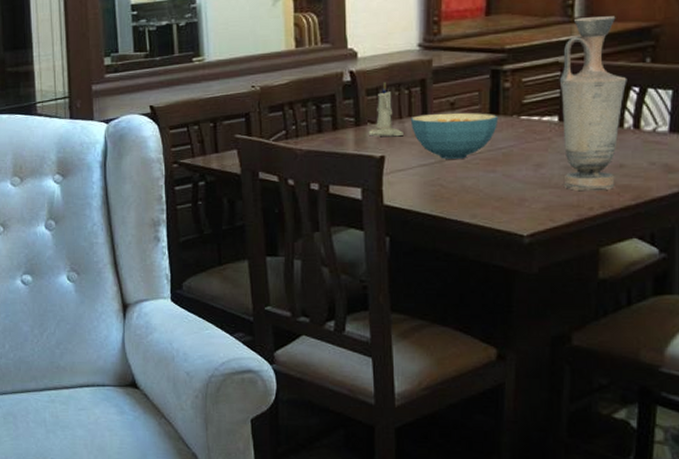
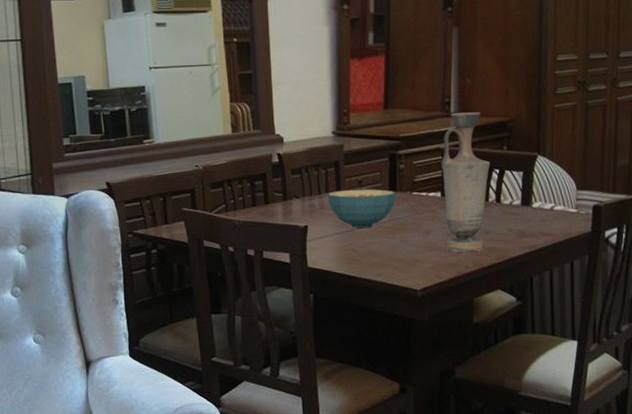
candle: present [368,81,403,137] -> none [293,162,322,210]

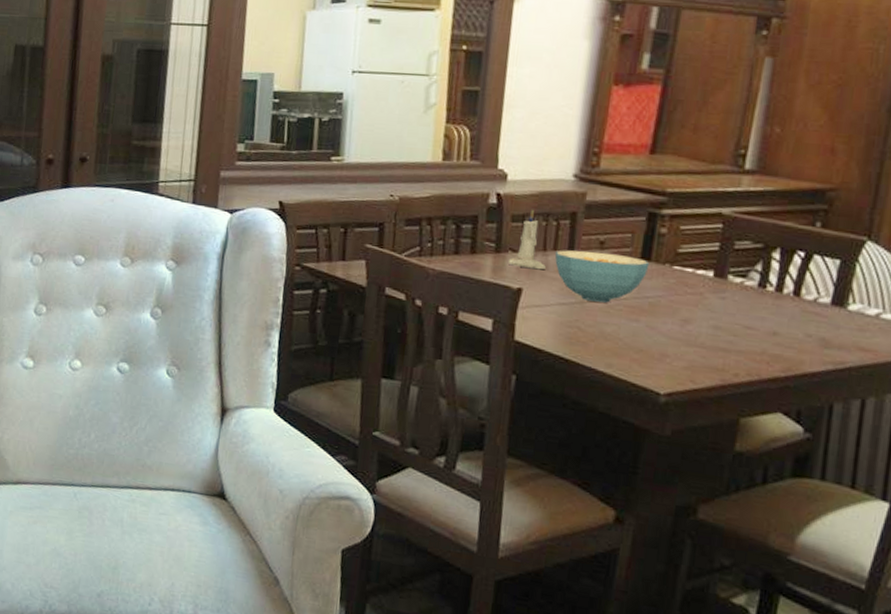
candle: none [293,162,322,210] -> present [507,209,546,270]
vase: present [441,112,491,253] -> none [710,169,793,358]

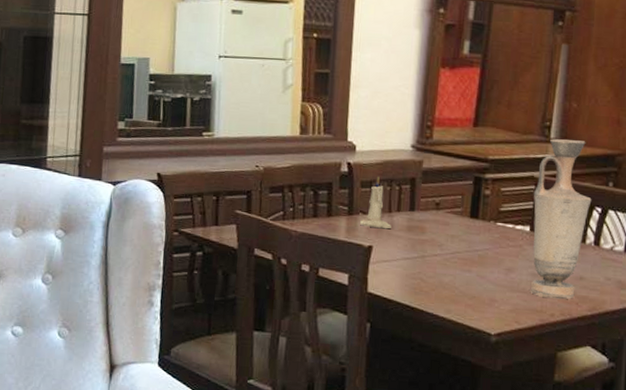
cereal bowl: present [554,250,650,303] -> none [398,211,478,256]
vase: none [710,169,793,358] -> present [530,139,592,300]

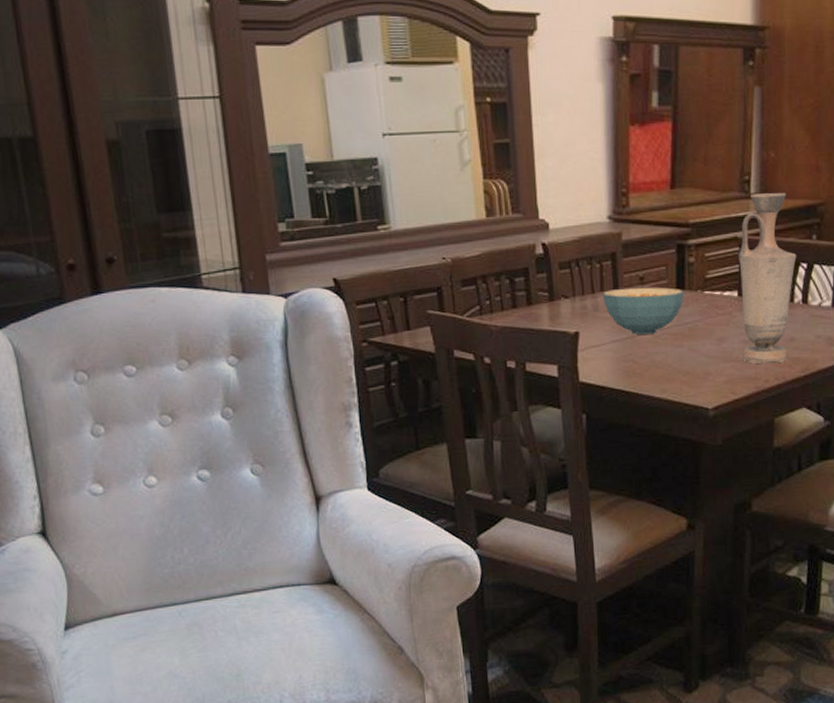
candle: present [359,176,391,229] -> none [562,254,596,312]
cereal bowl: none [398,211,478,256] -> present [602,288,684,334]

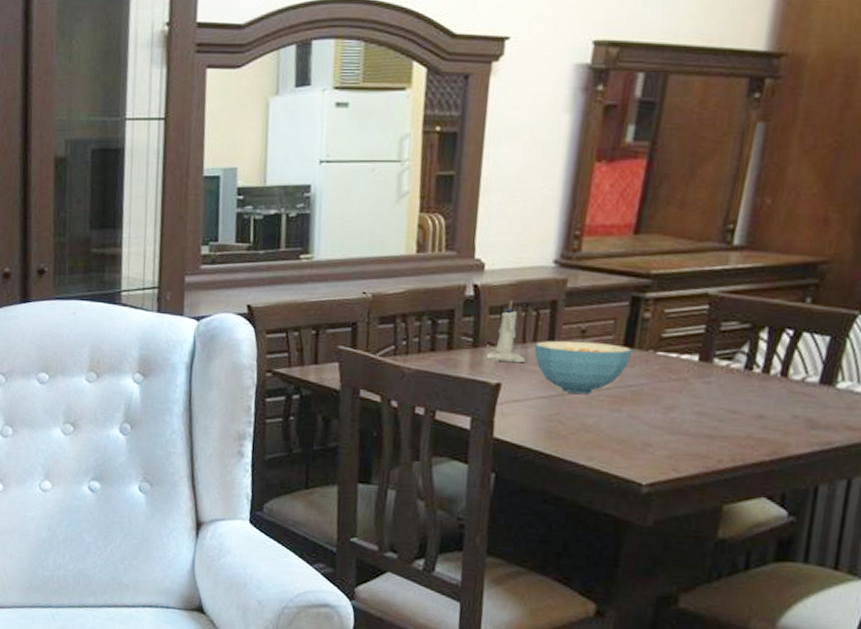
candle: none [562,254,596,312] -> present [485,299,525,363]
vase: present [738,193,797,365] -> none [694,245,782,443]

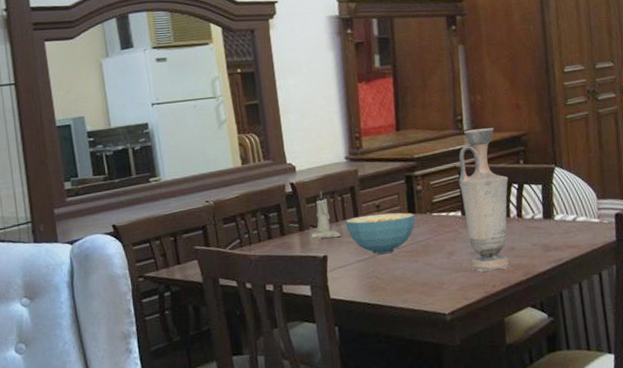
vase: none [694,245,782,443] -> present [458,128,510,272]

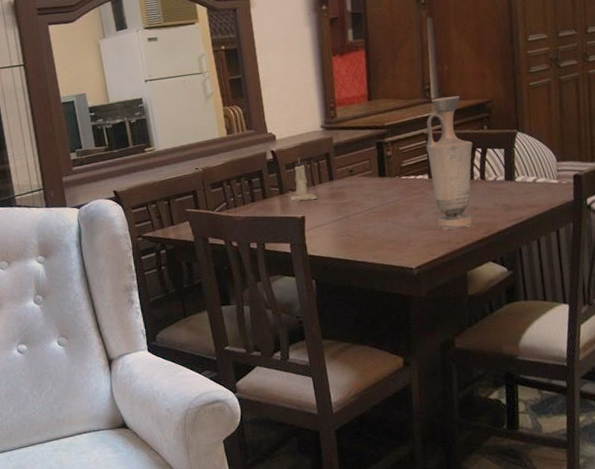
cereal bowl: present [345,212,416,254] -> none [321,176,386,215]

